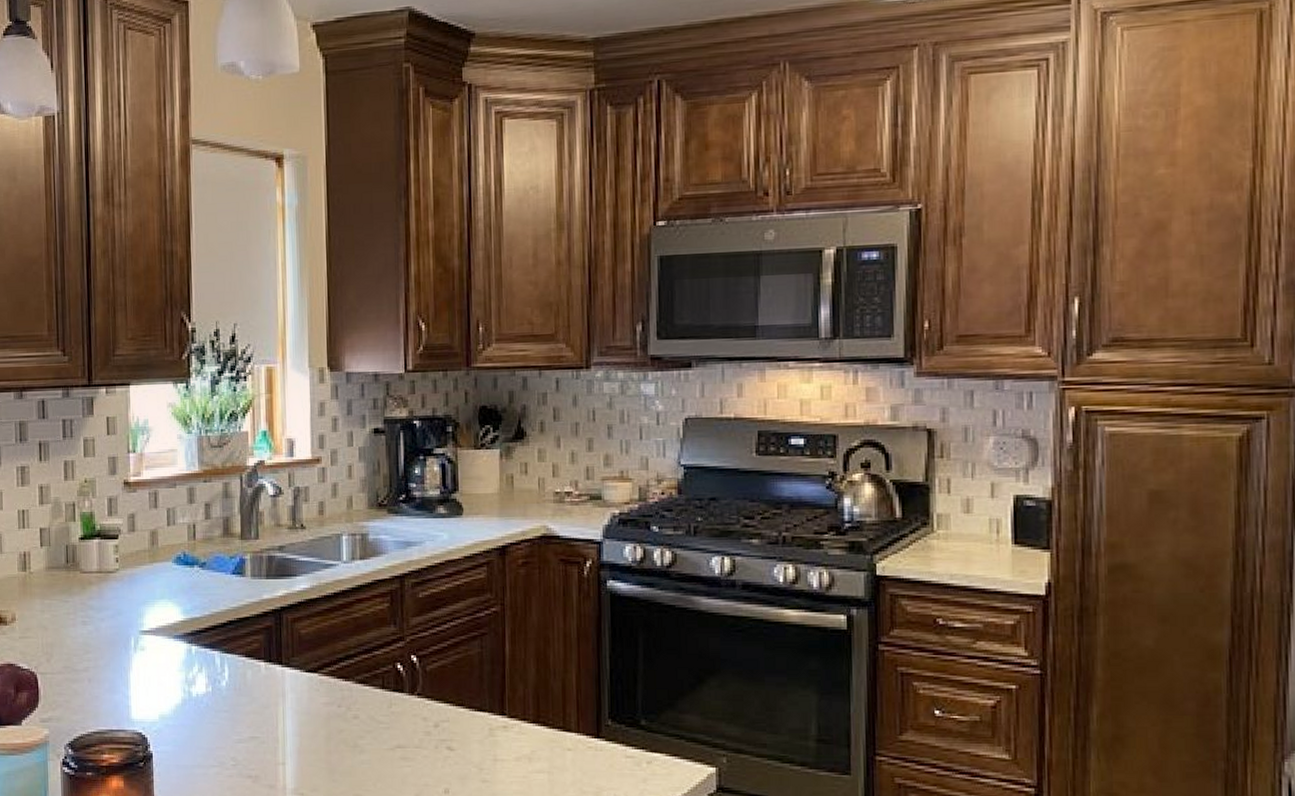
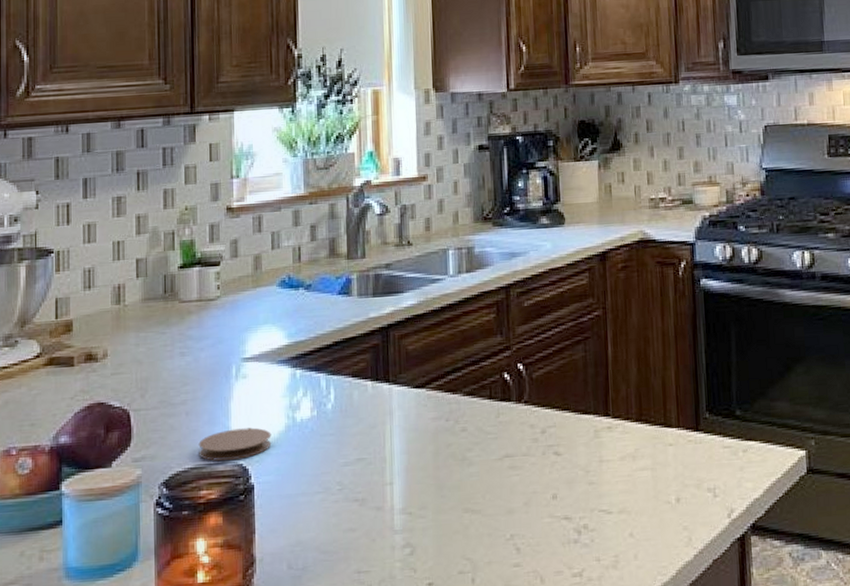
coaster: none [100,698,169,728] -> present [198,427,272,461]

